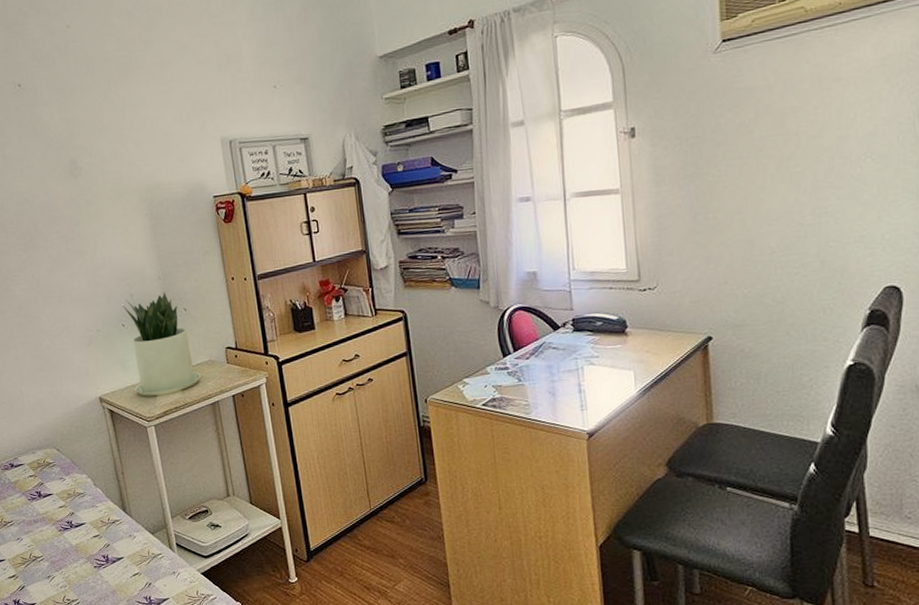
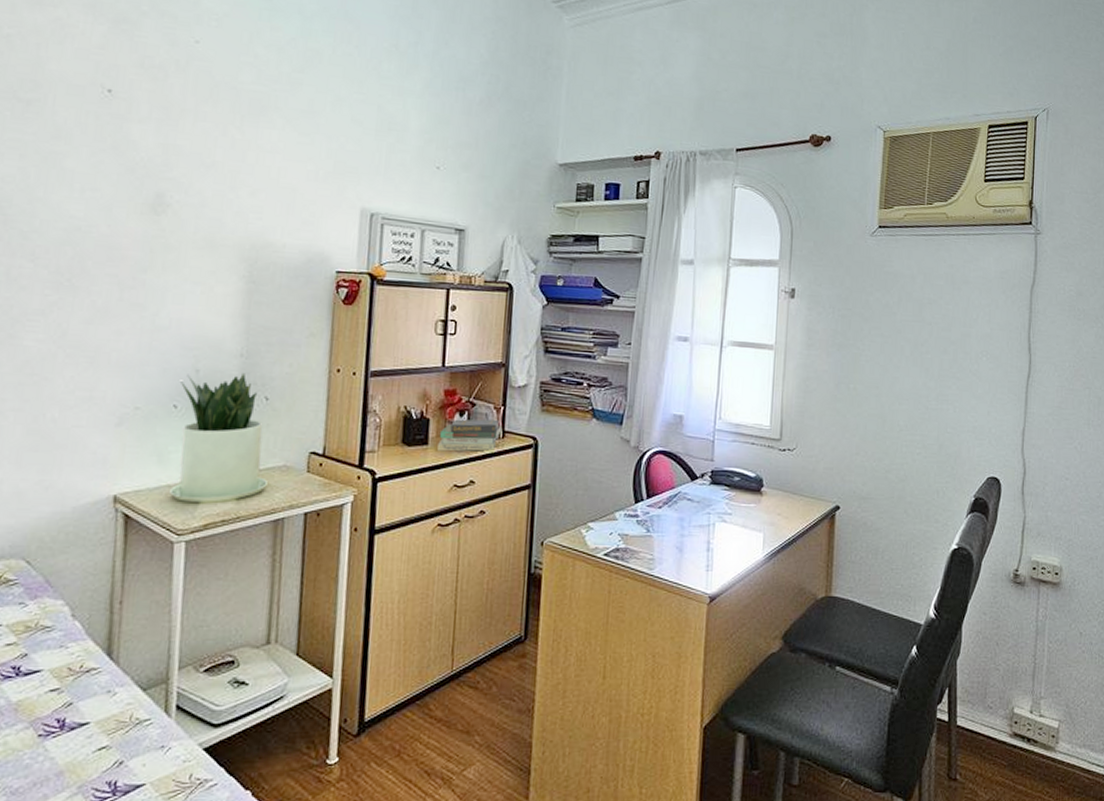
books: none [322,300,374,334] -> present [436,419,503,452]

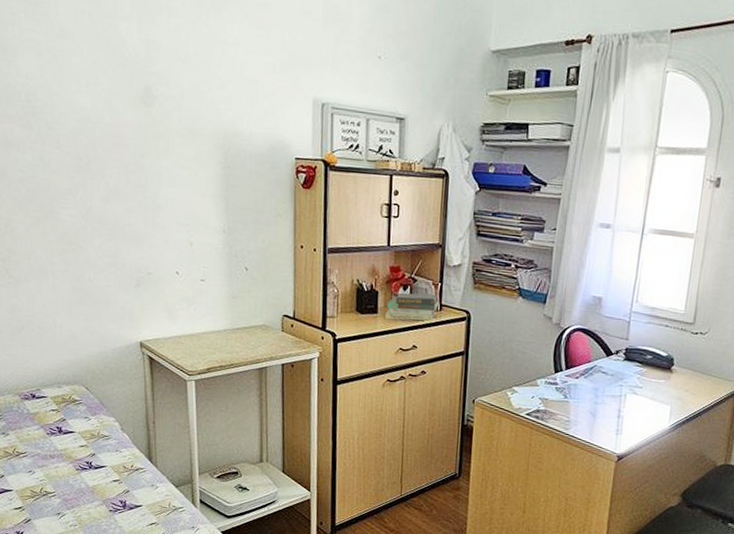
planter: present [168,372,269,503] -> none [179,246,253,352]

